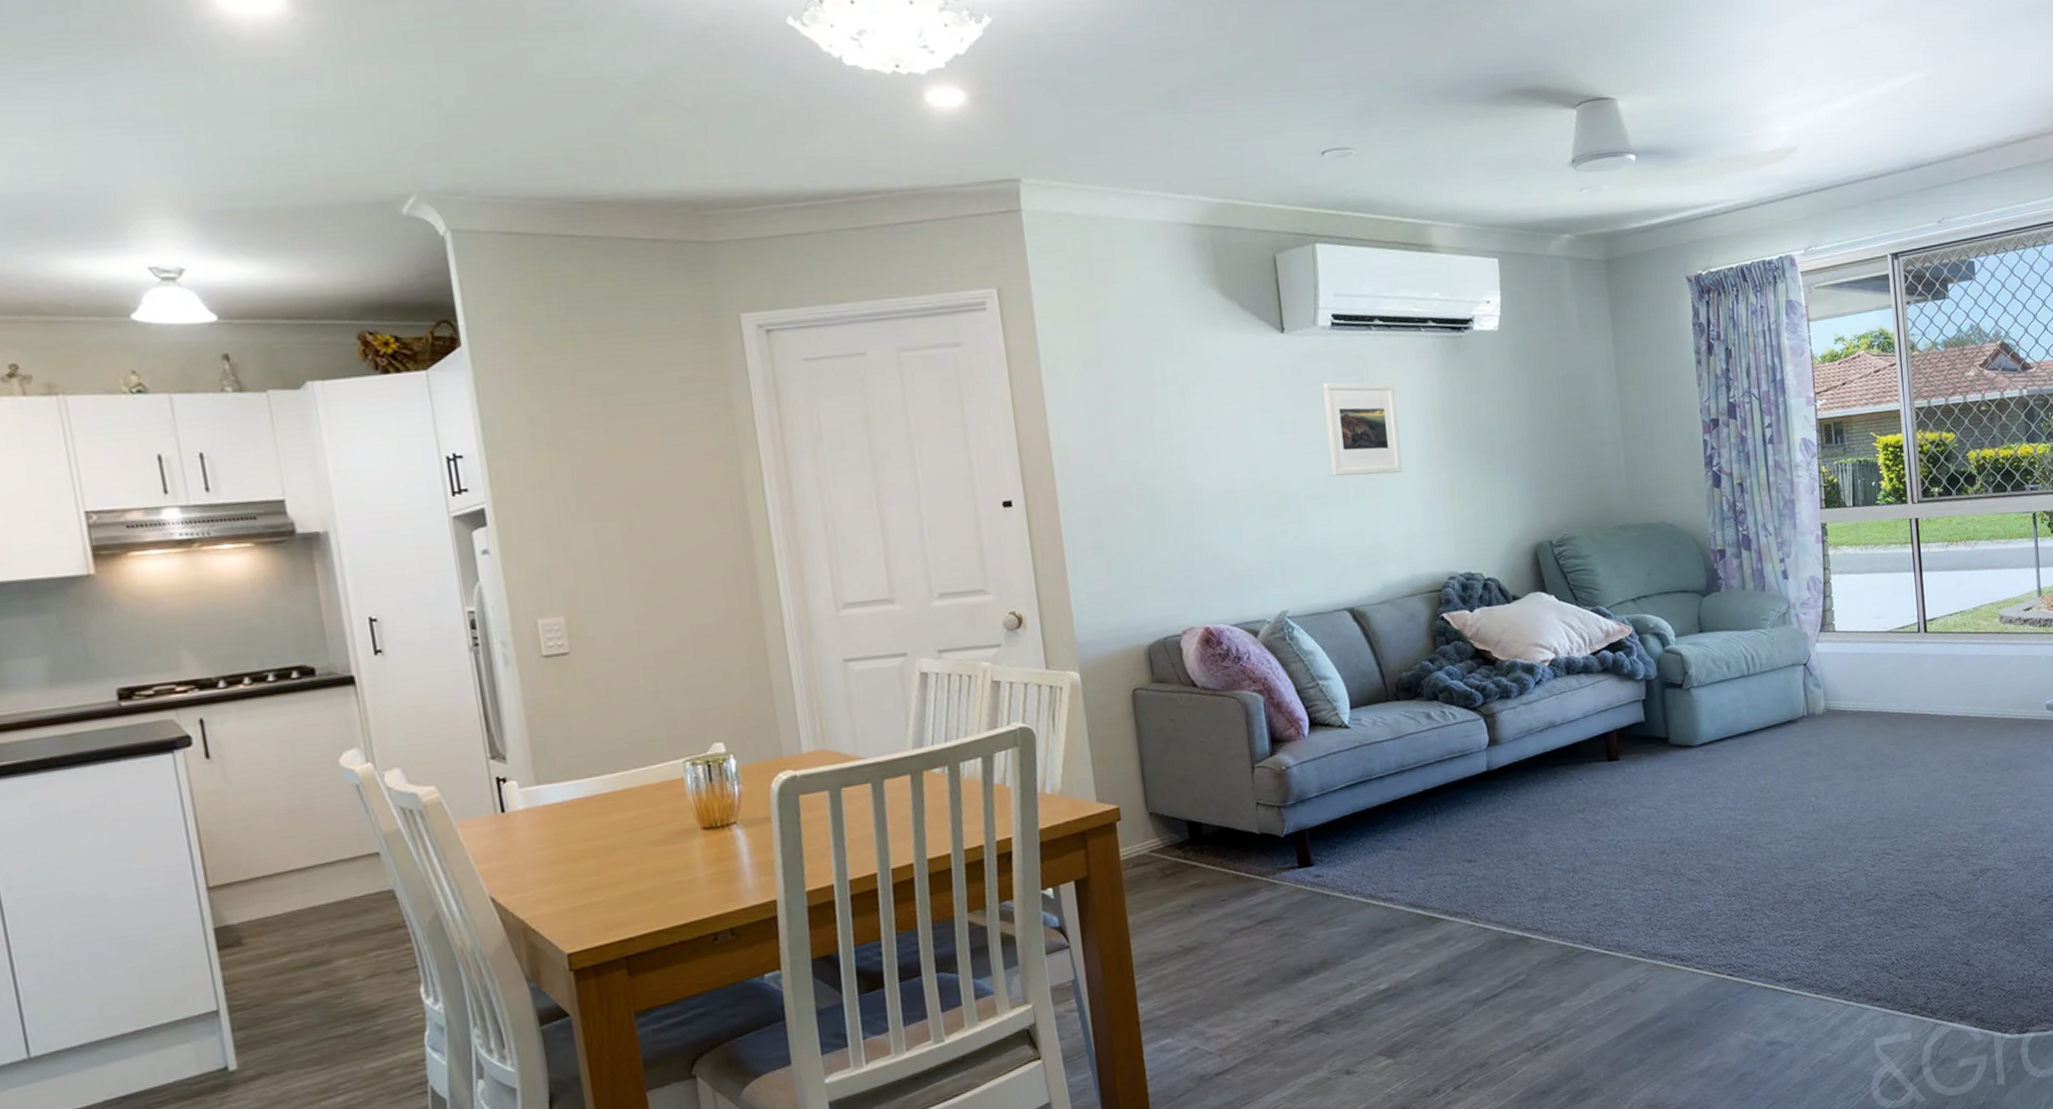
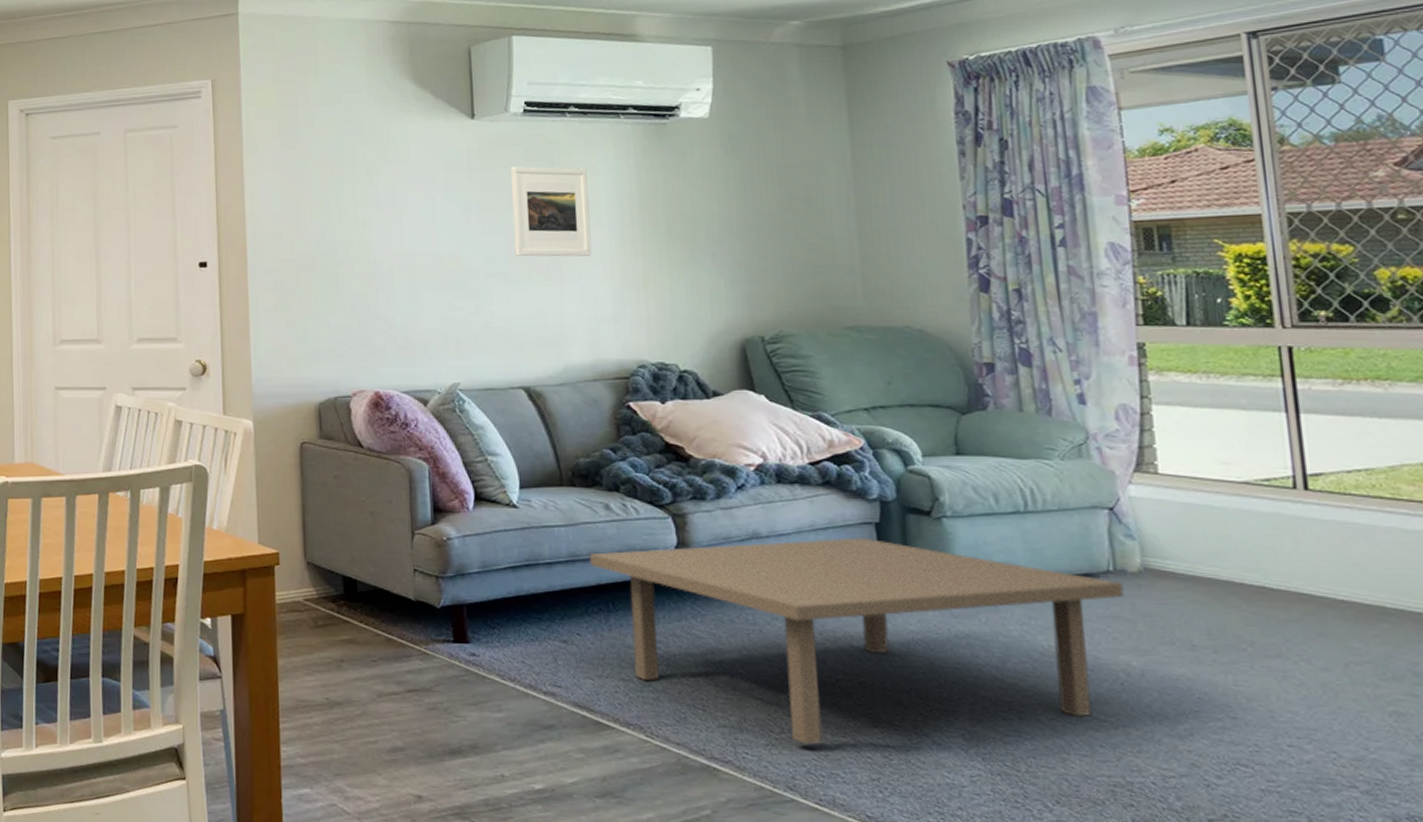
coffee table: none [1415,714,1814,902] -> present [589,537,1124,745]

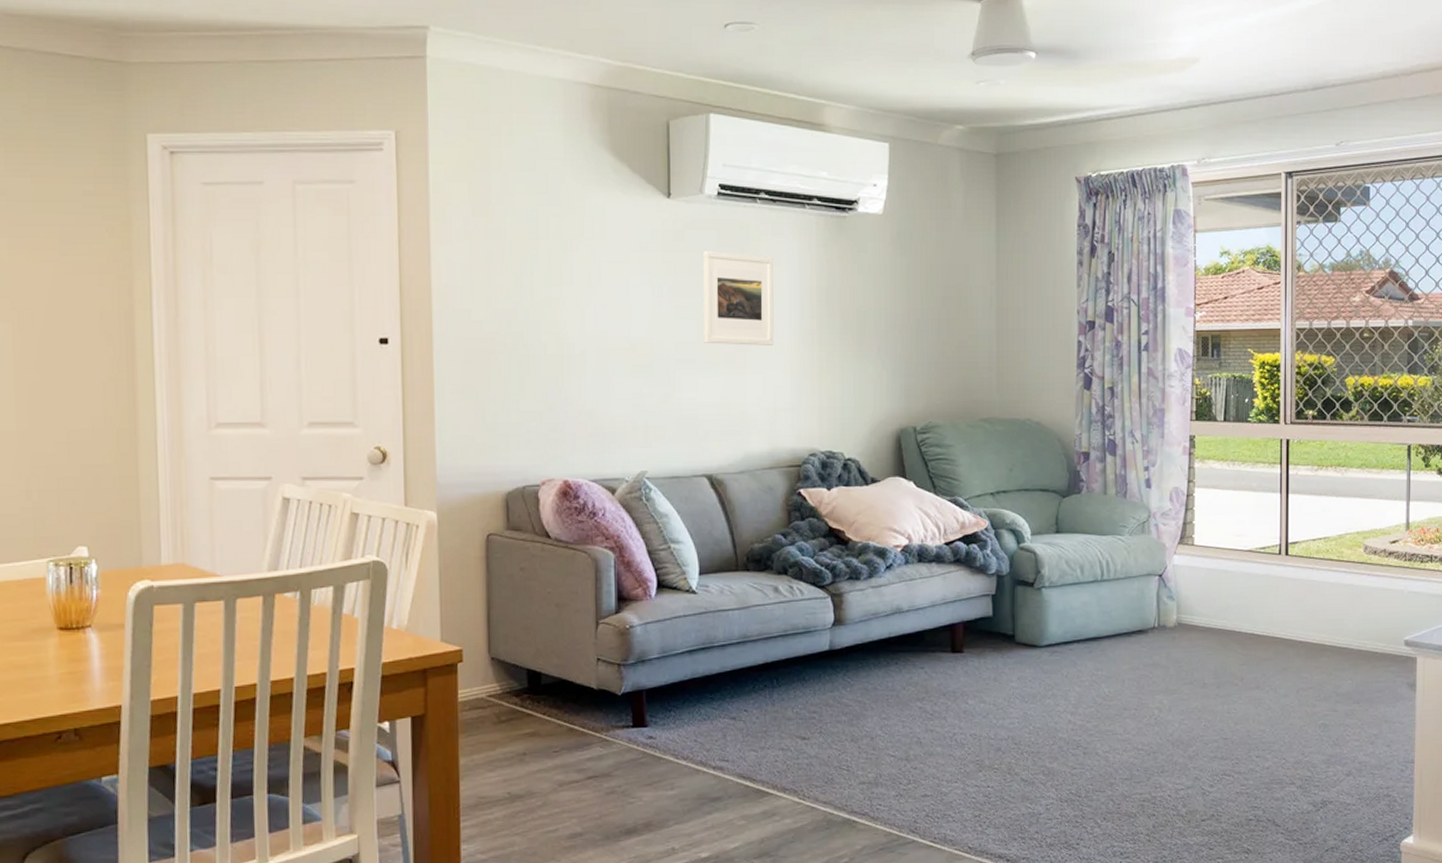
coffee table: present [589,537,1124,745] -> none [758,608,1163,792]

